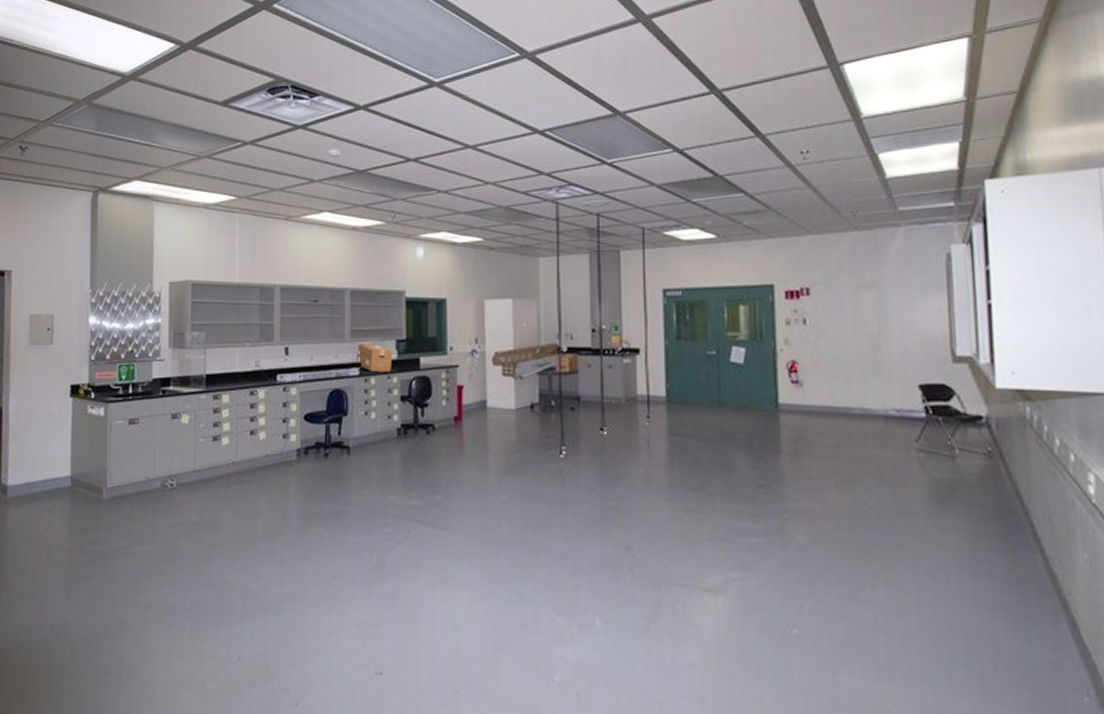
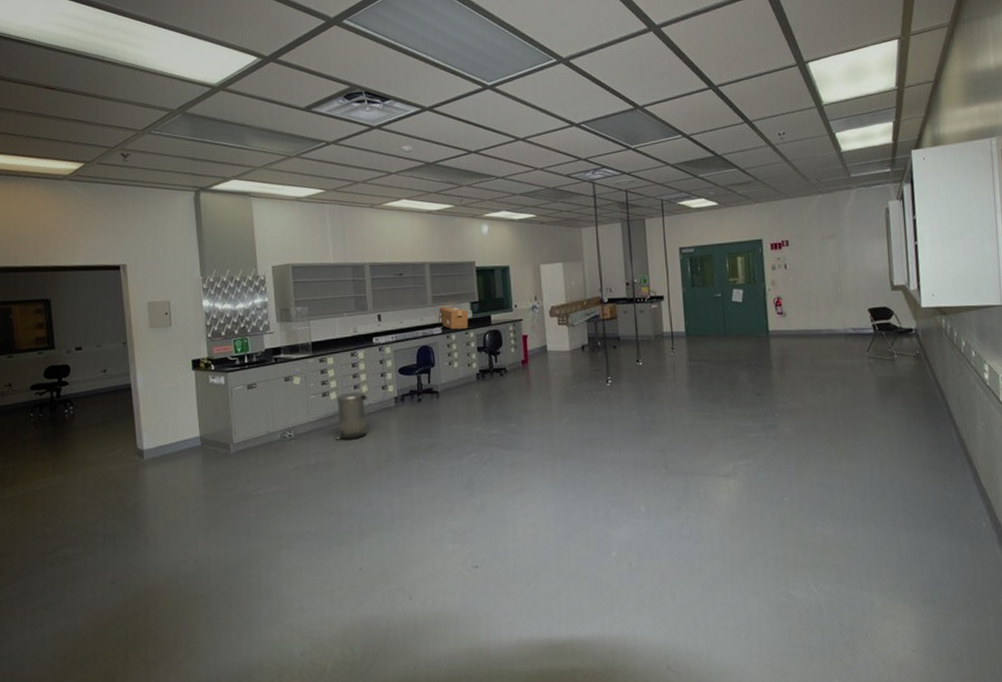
pedal bin: none [222,438,265,498] -> present [334,391,367,441]

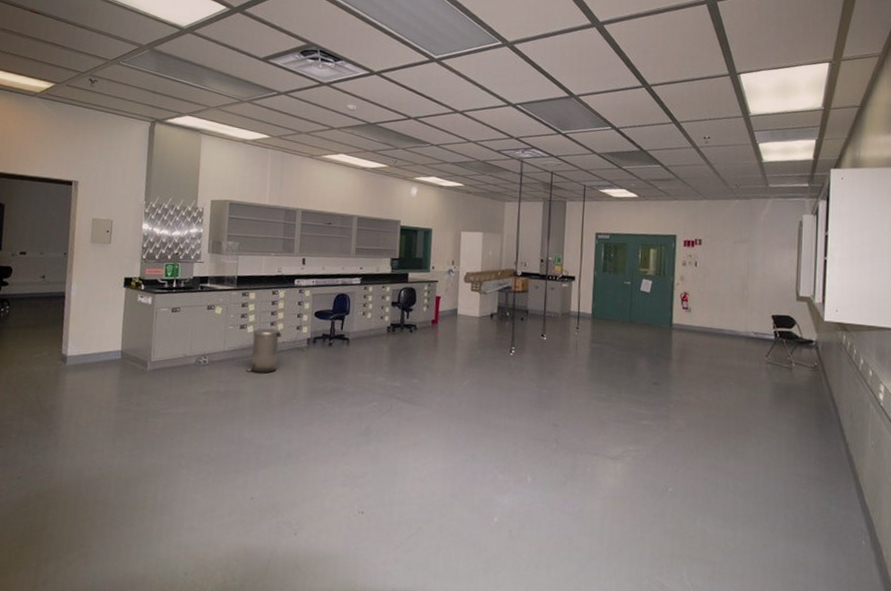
box: present [439,307,469,330] -> none [359,260,388,284]

